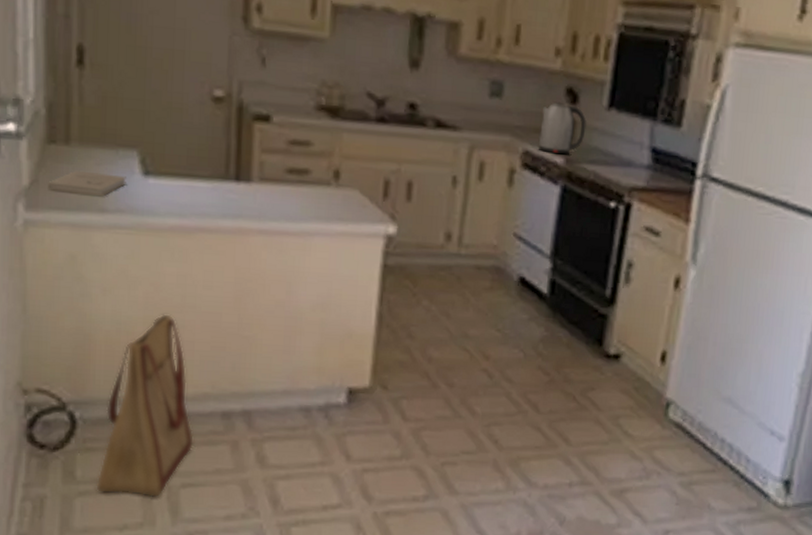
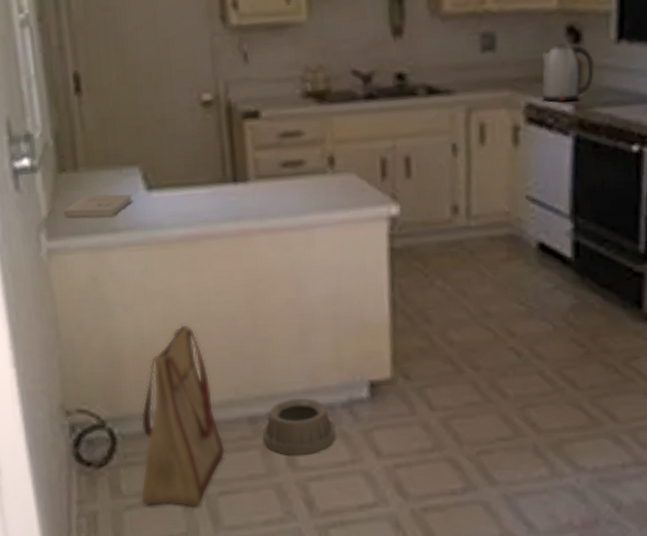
pet bowl: none [234,397,310,454] -> present [262,397,336,455]

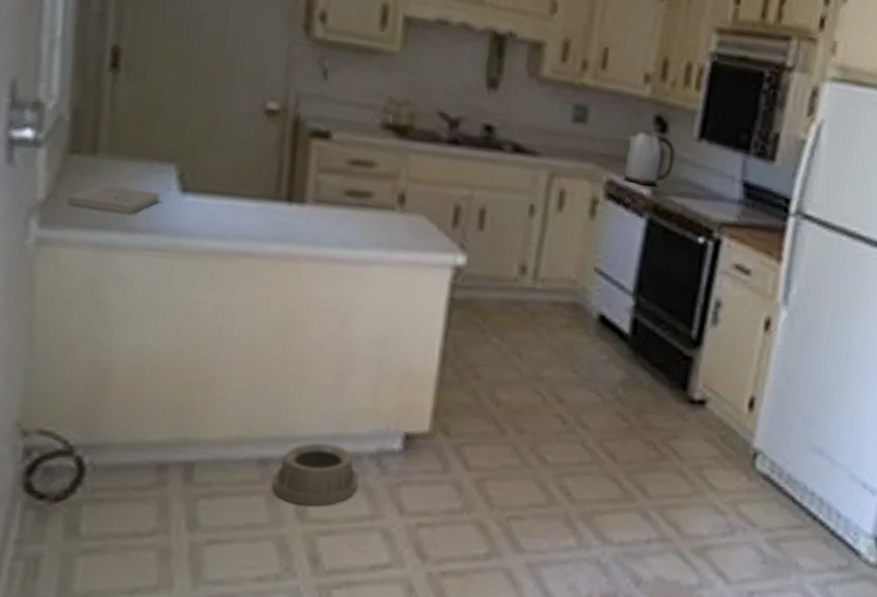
shopping bag: present [140,324,226,506] -> none [104,347,225,555]

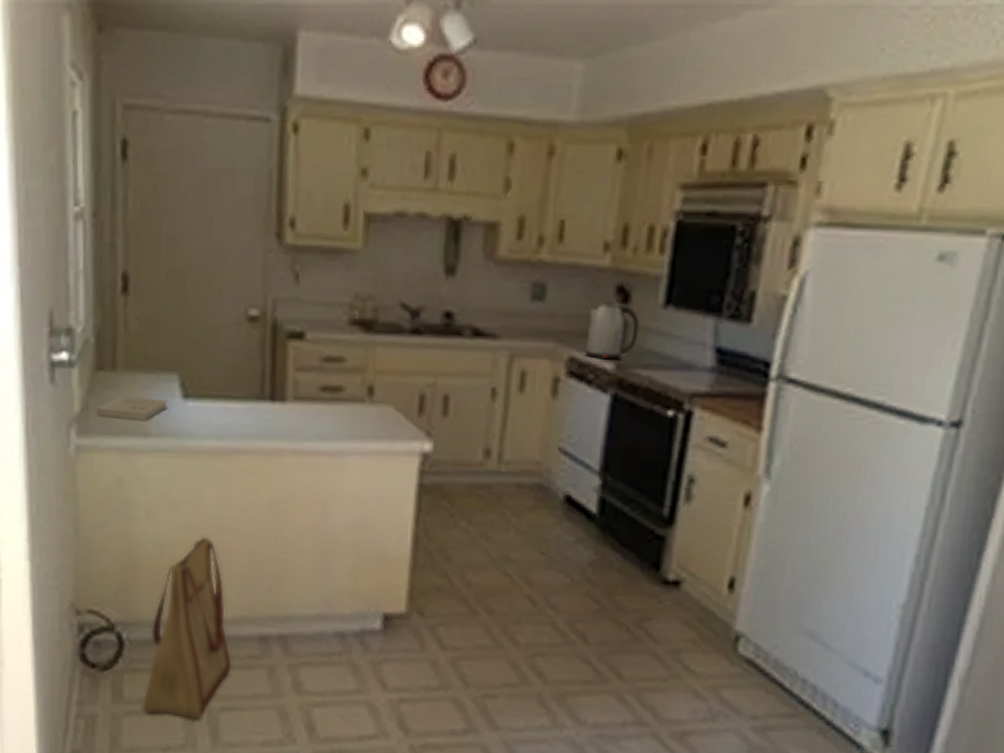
shopping bag: none [104,347,225,555] -> present [142,536,233,719]
pet bowl: present [271,443,359,506] -> none [271,622,345,680]

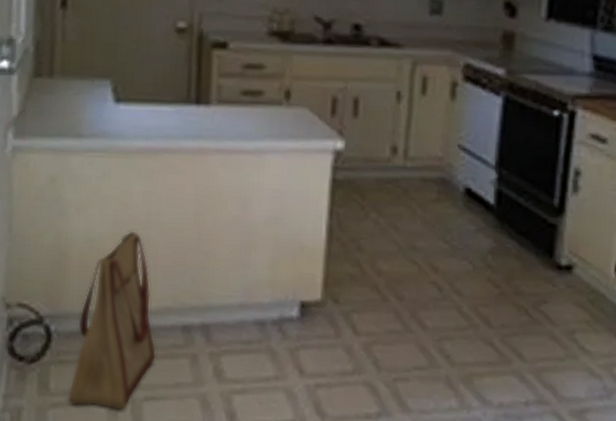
book: present [97,395,168,421] -> none [33,100,100,123]
kettle: present [586,301,640,360] -> none [480,15,526,66]

